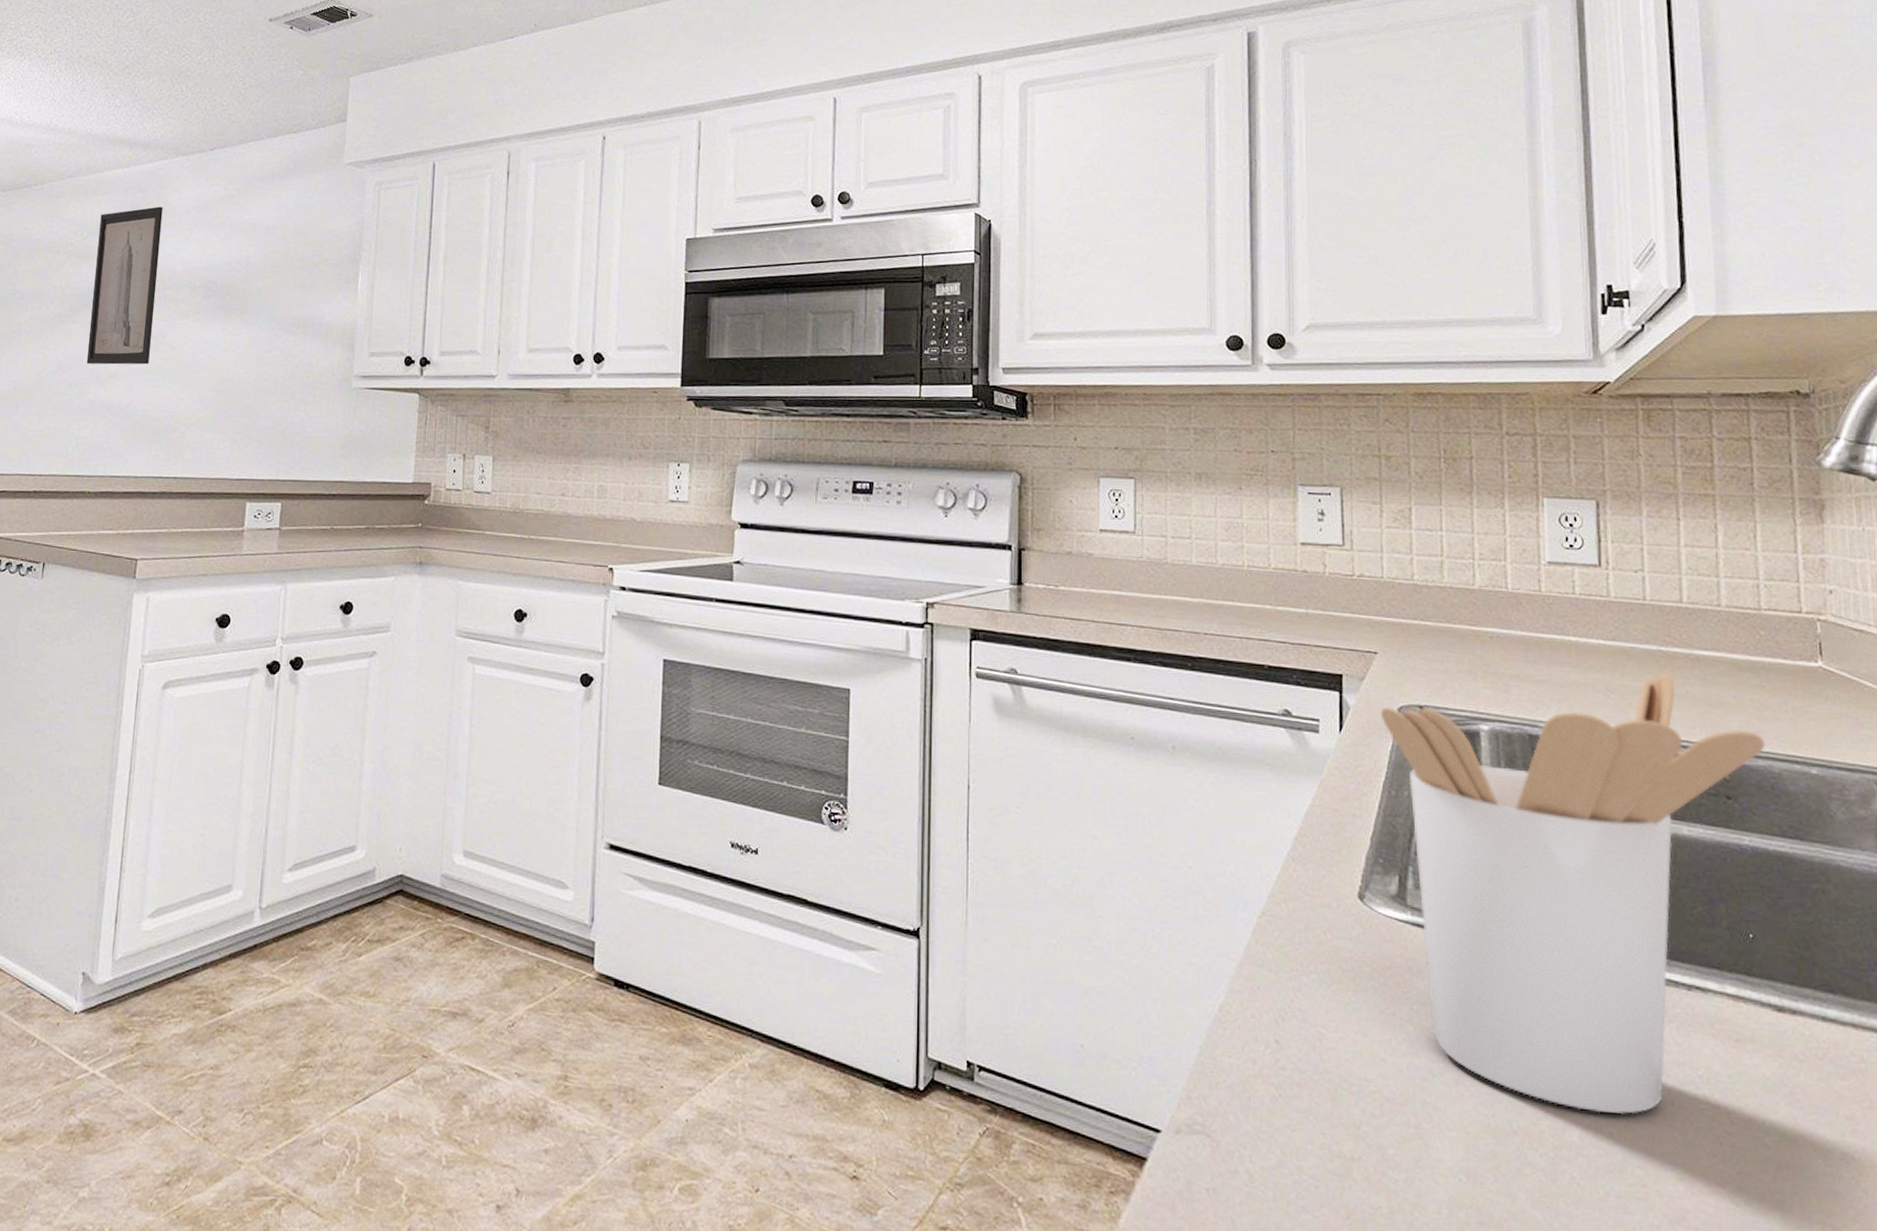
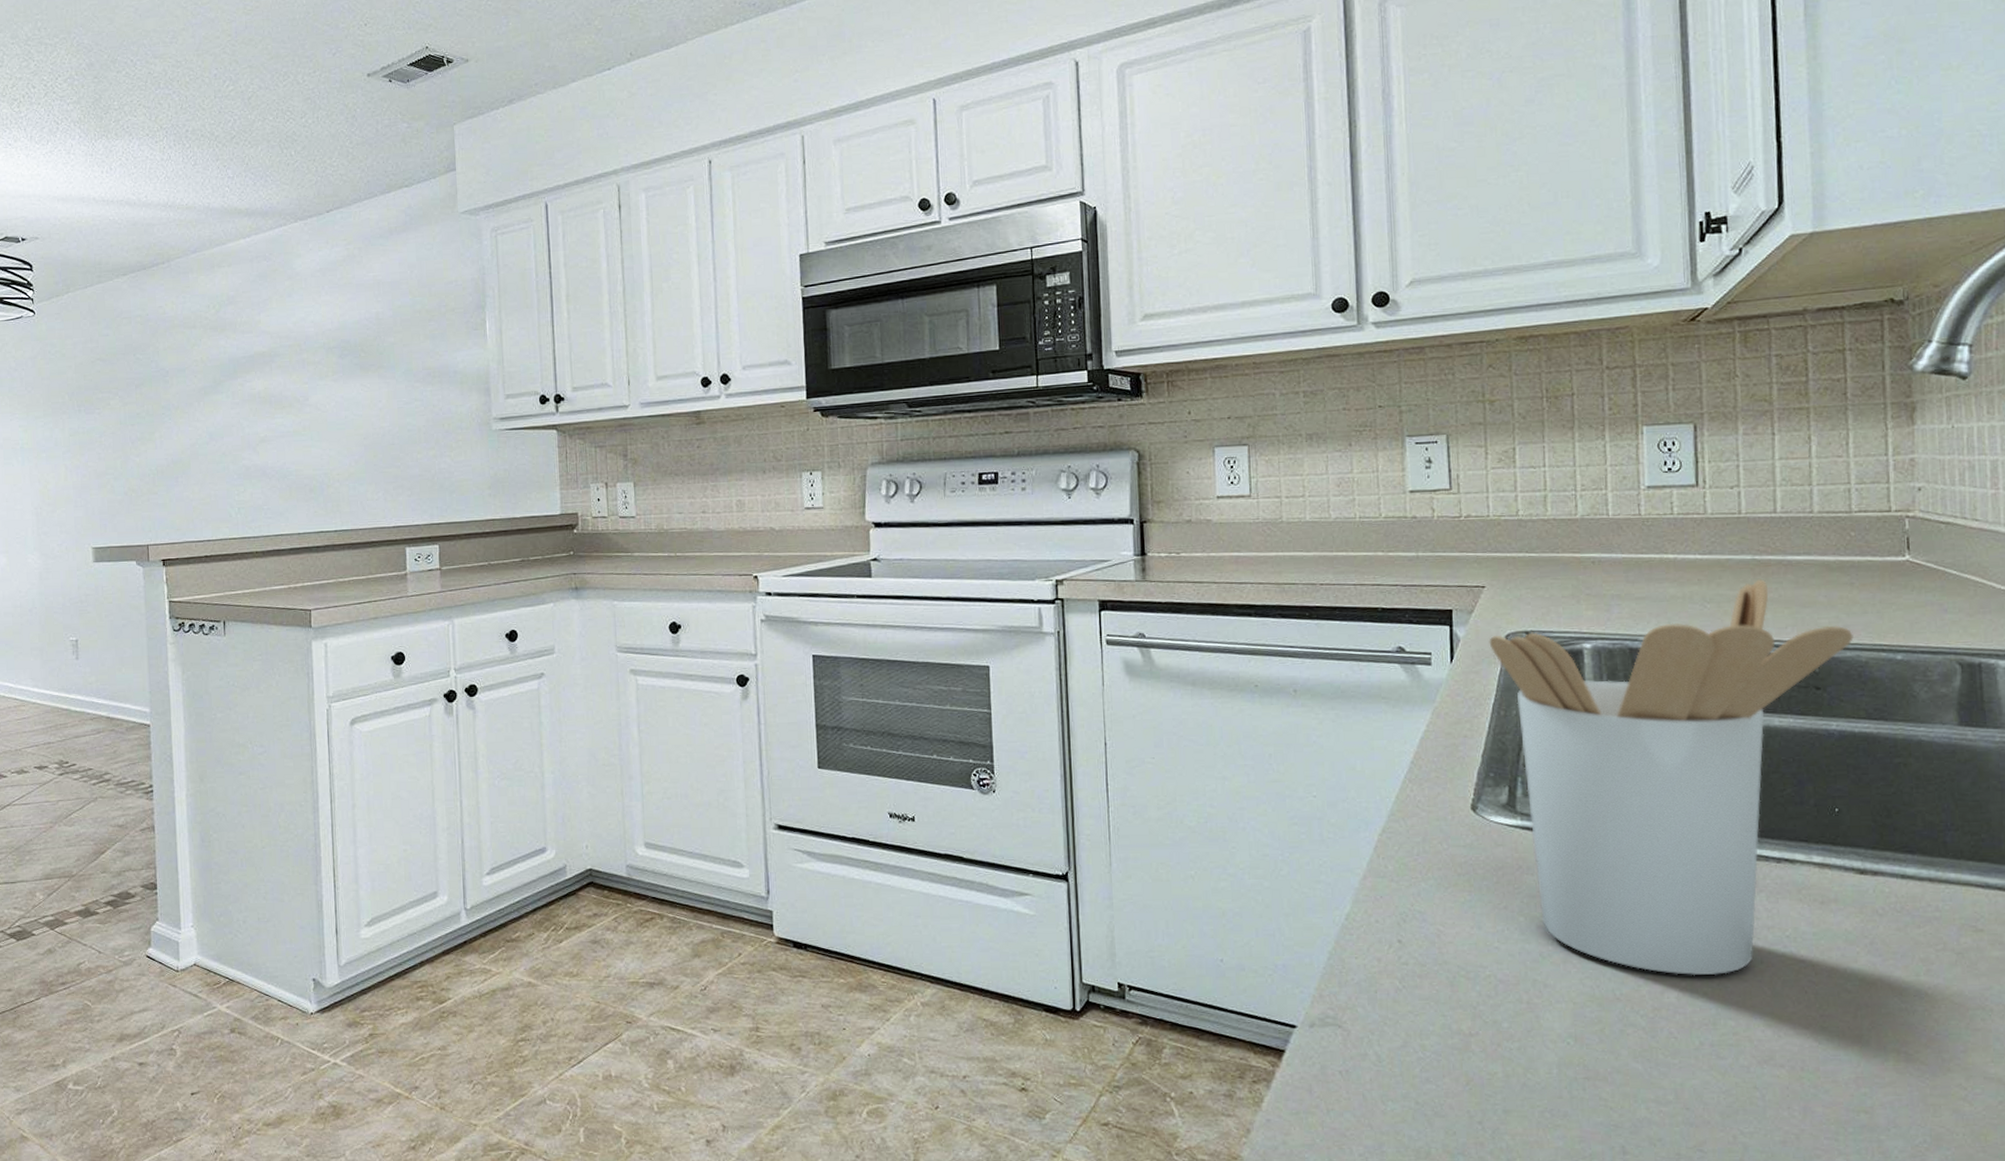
wall art: present [86,206,163,365] -> none [230,272,297,432]

